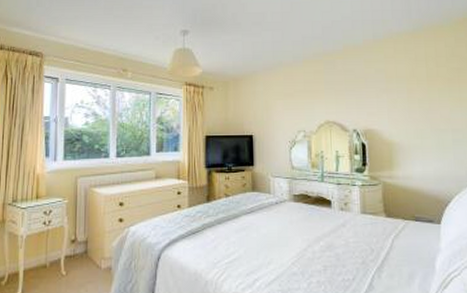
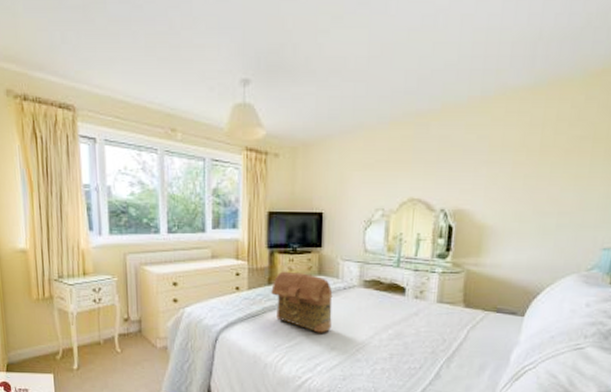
handbag: none [210,189,267,247] -> present [271,271,333,333]

